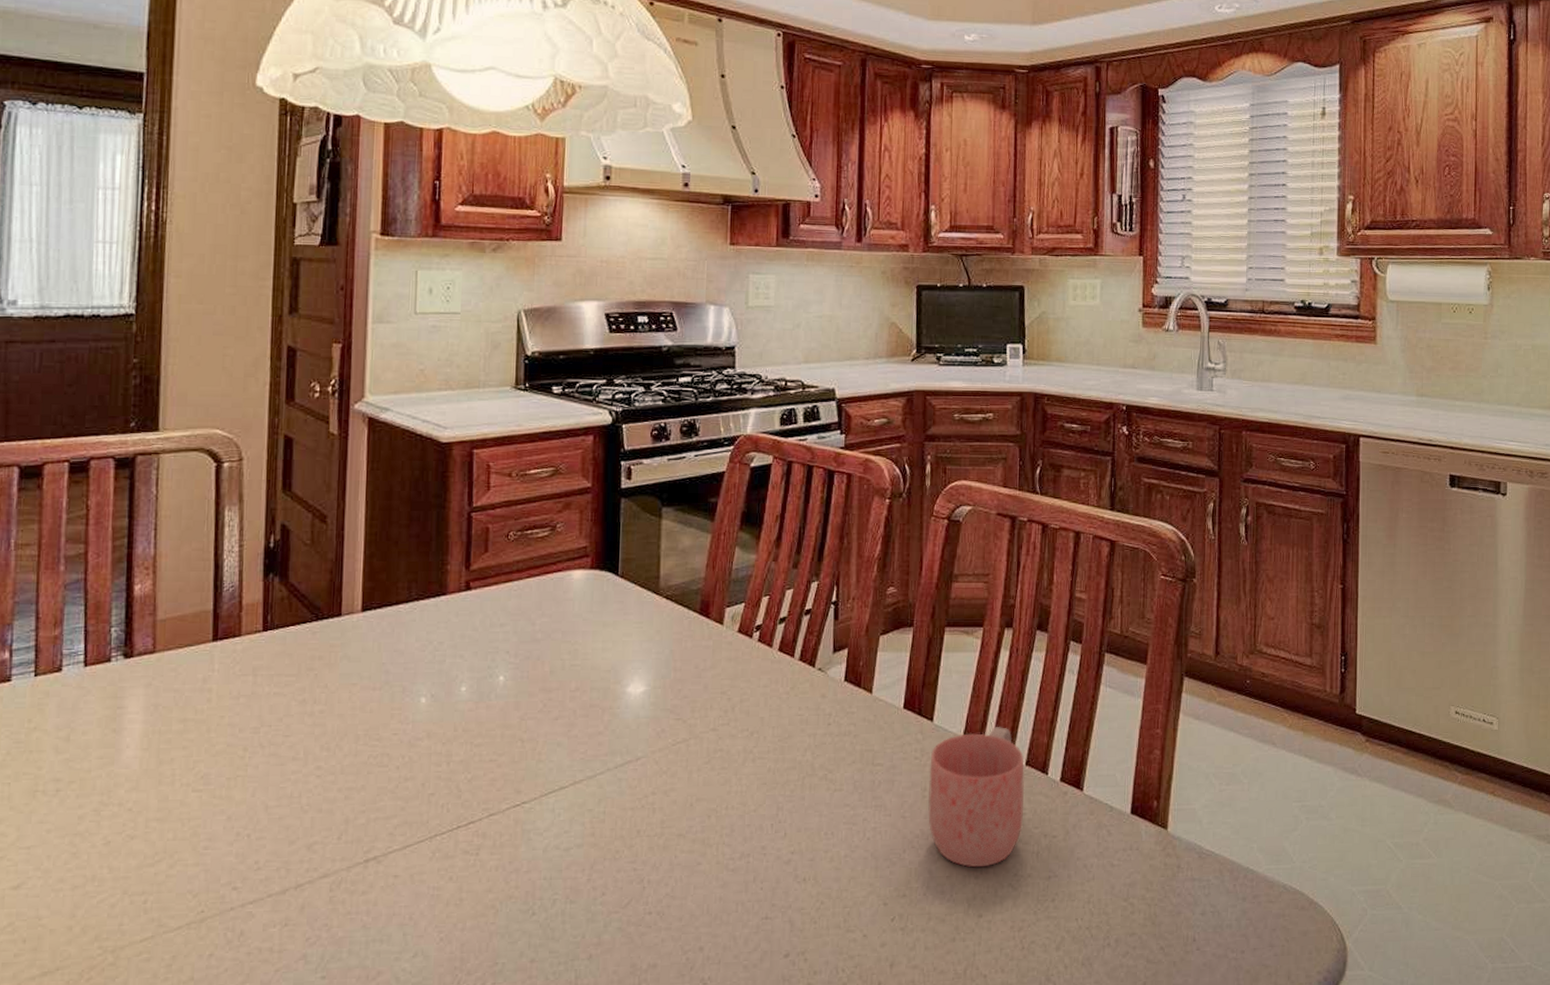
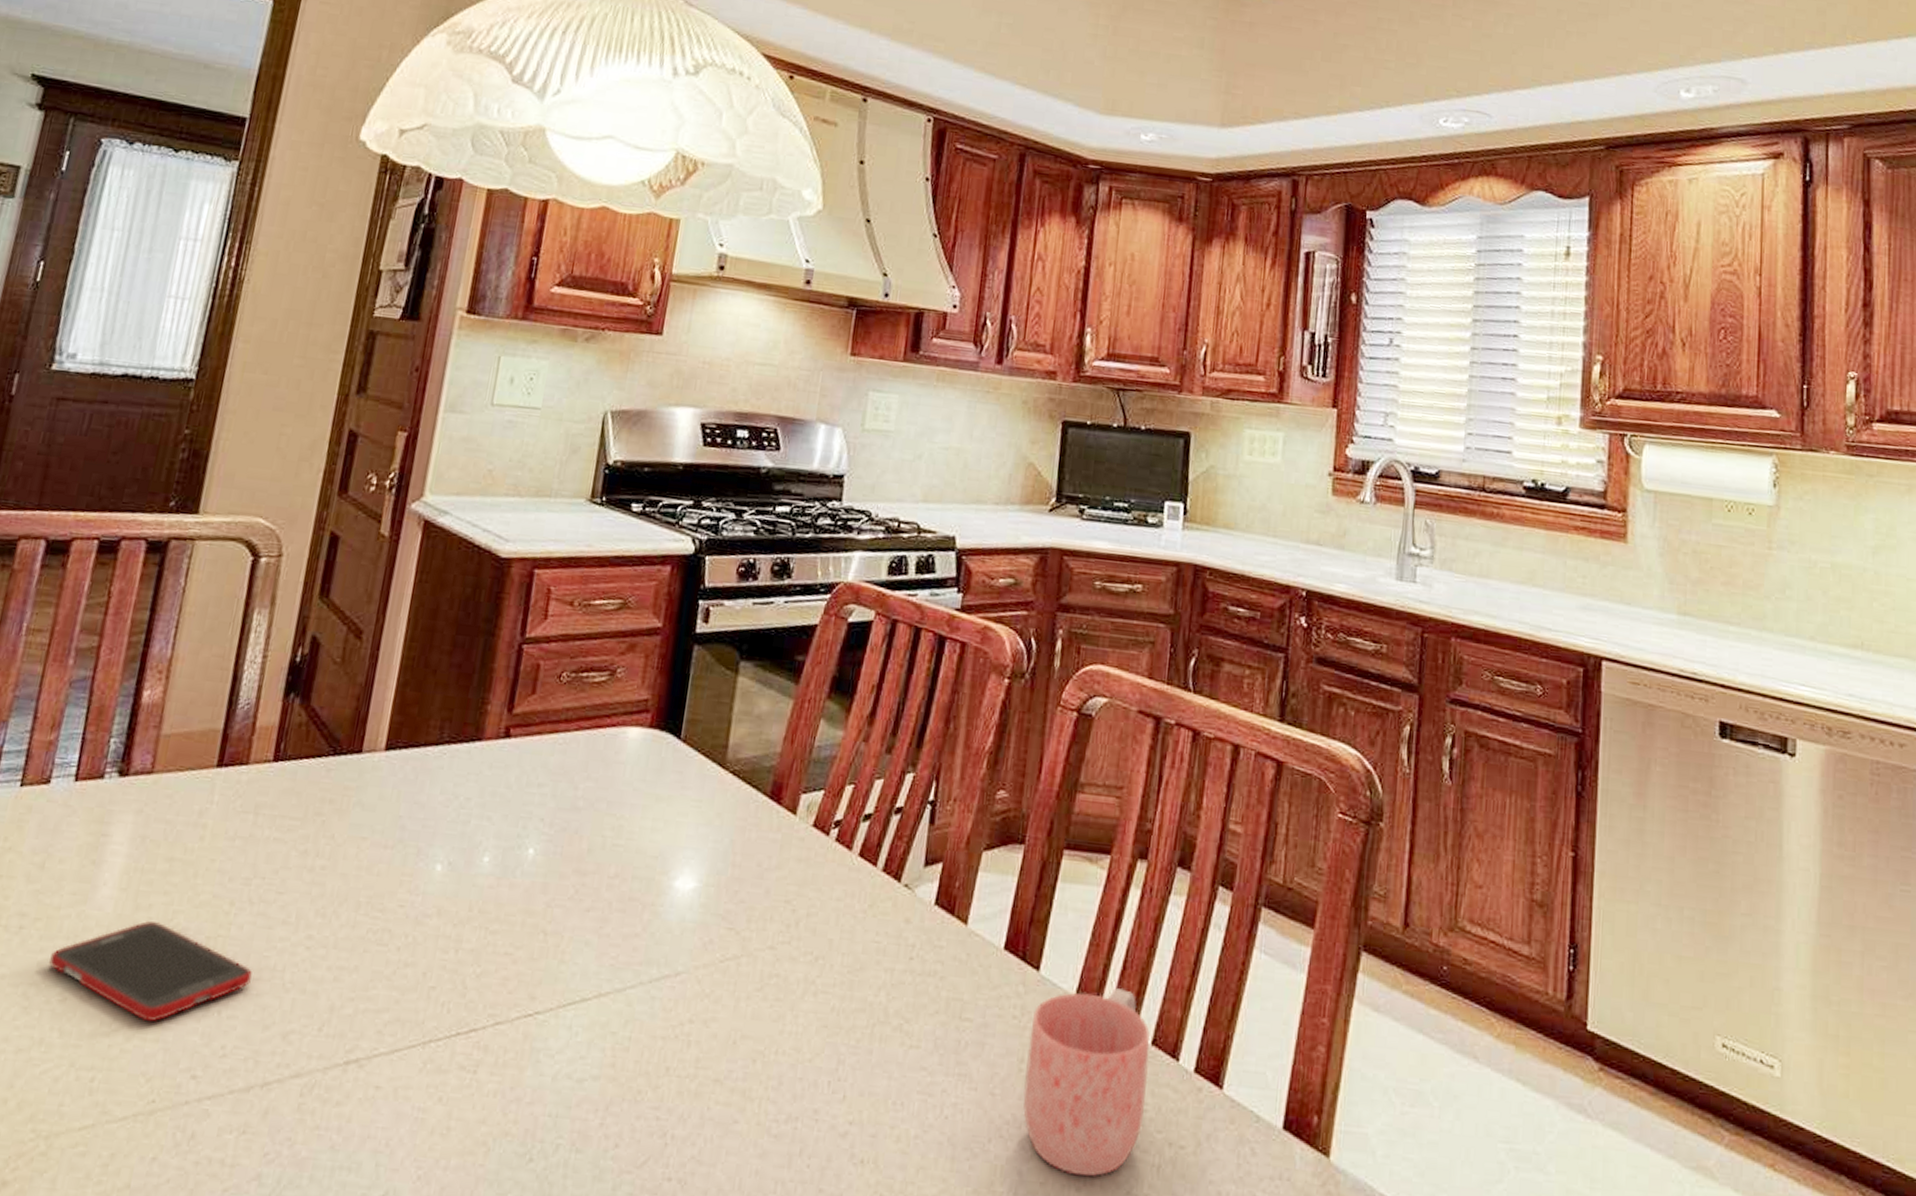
cell phone: none [88,772,272,851] -> present [48,921,252,1022]

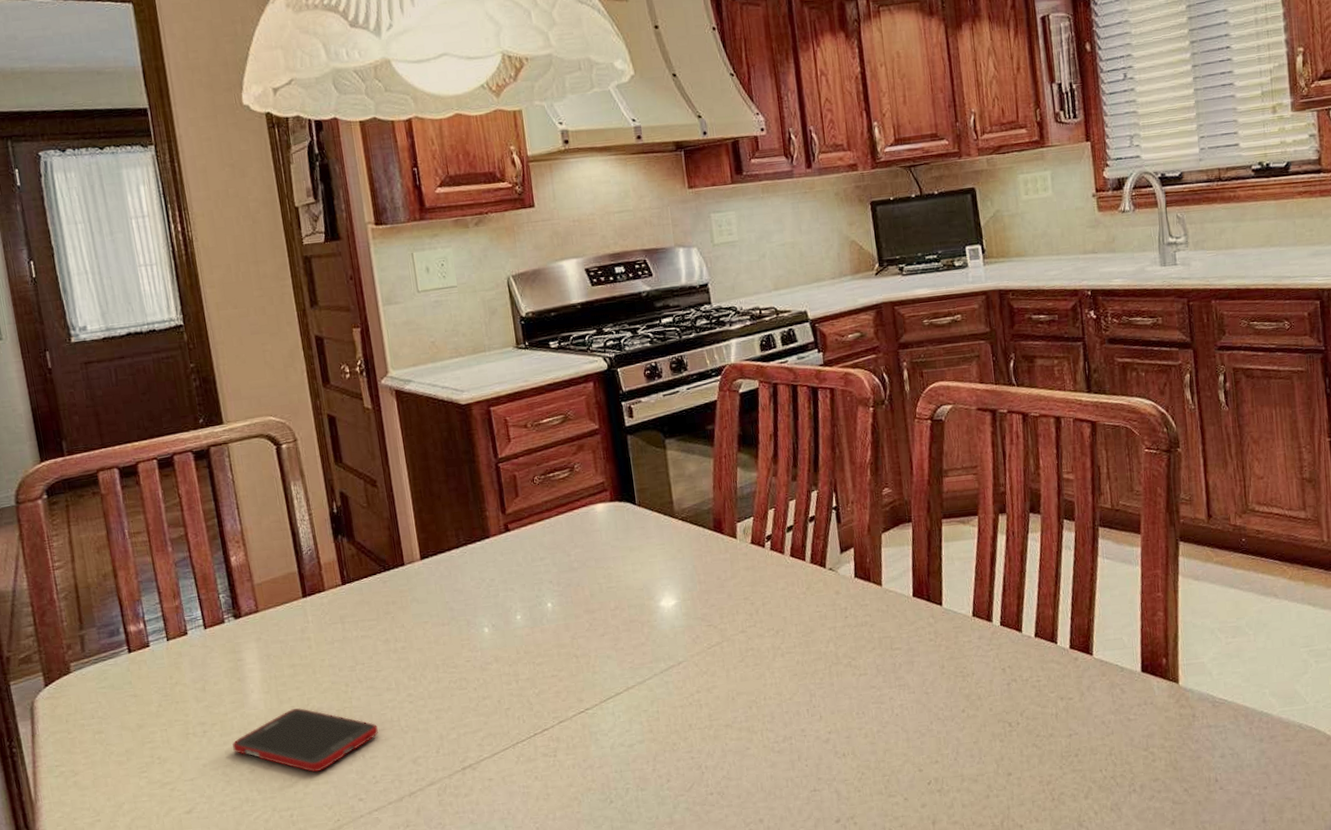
mug: present [1023,988,1151,1177] -> none [944,604,1039,732]

